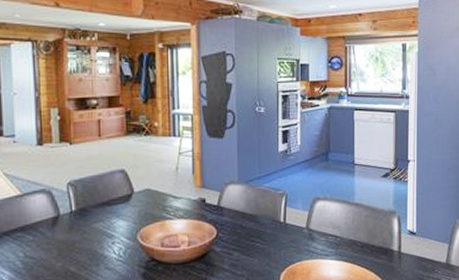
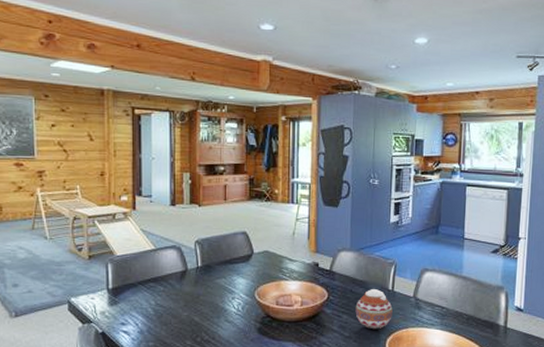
decorative ball: none [246,222,285,266] -> present [355,289,393,330]

